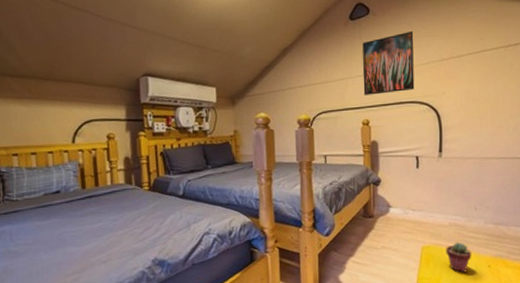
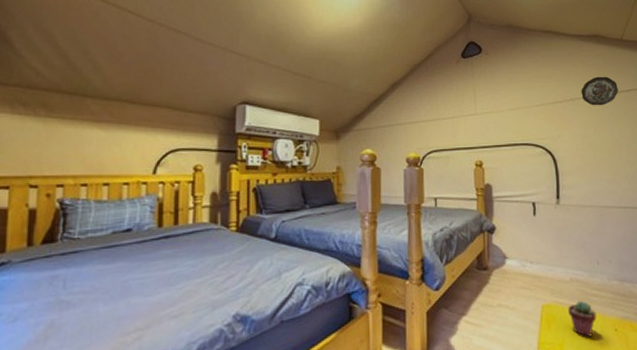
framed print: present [362,30,415,95] -> none [475,71,529,135]
decorative plate: none [467,31,506,62] -> present [581,76,618,106]

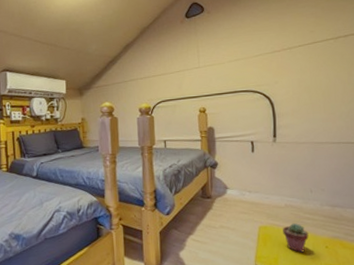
decorative plate: present [581,76,618,106] -> none [298,24,336,53]

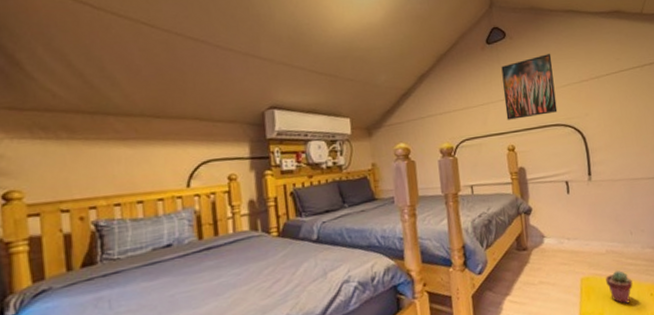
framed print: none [198,25,248,86] -> present [501,53,558,120]

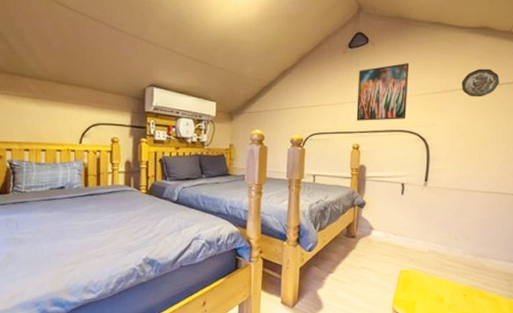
decorative plate: none [605,51,641,82] -> present [461,68,499,97]
potted succulent: present [605,270,633,304] -> none [423,270,448,299]

